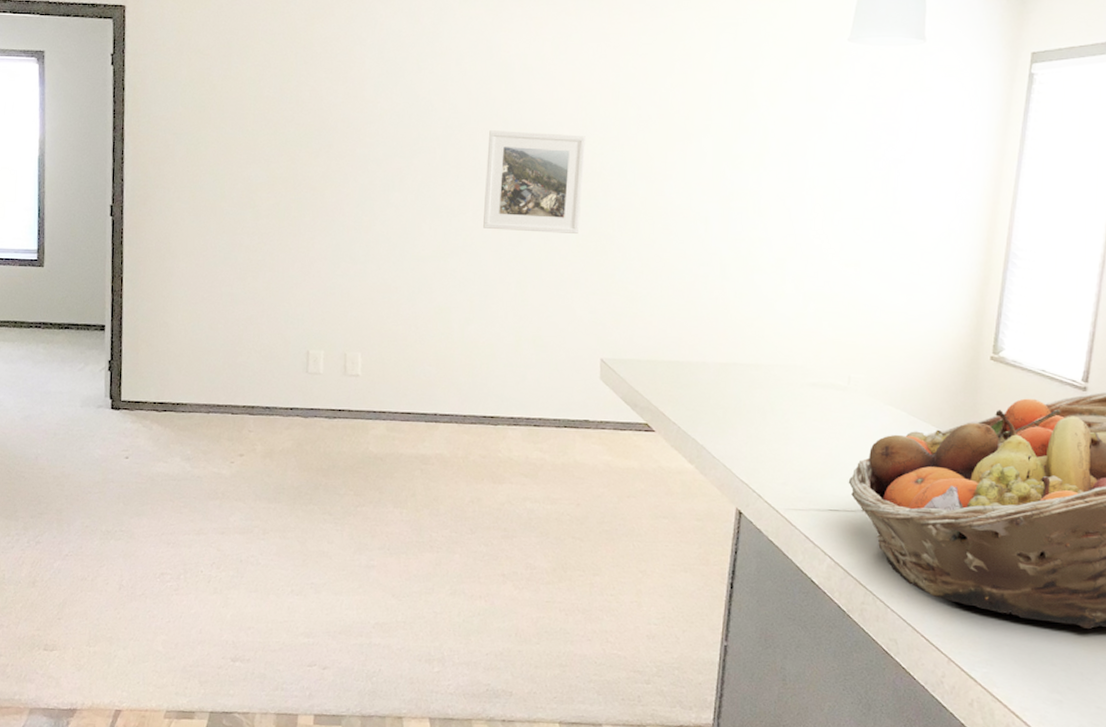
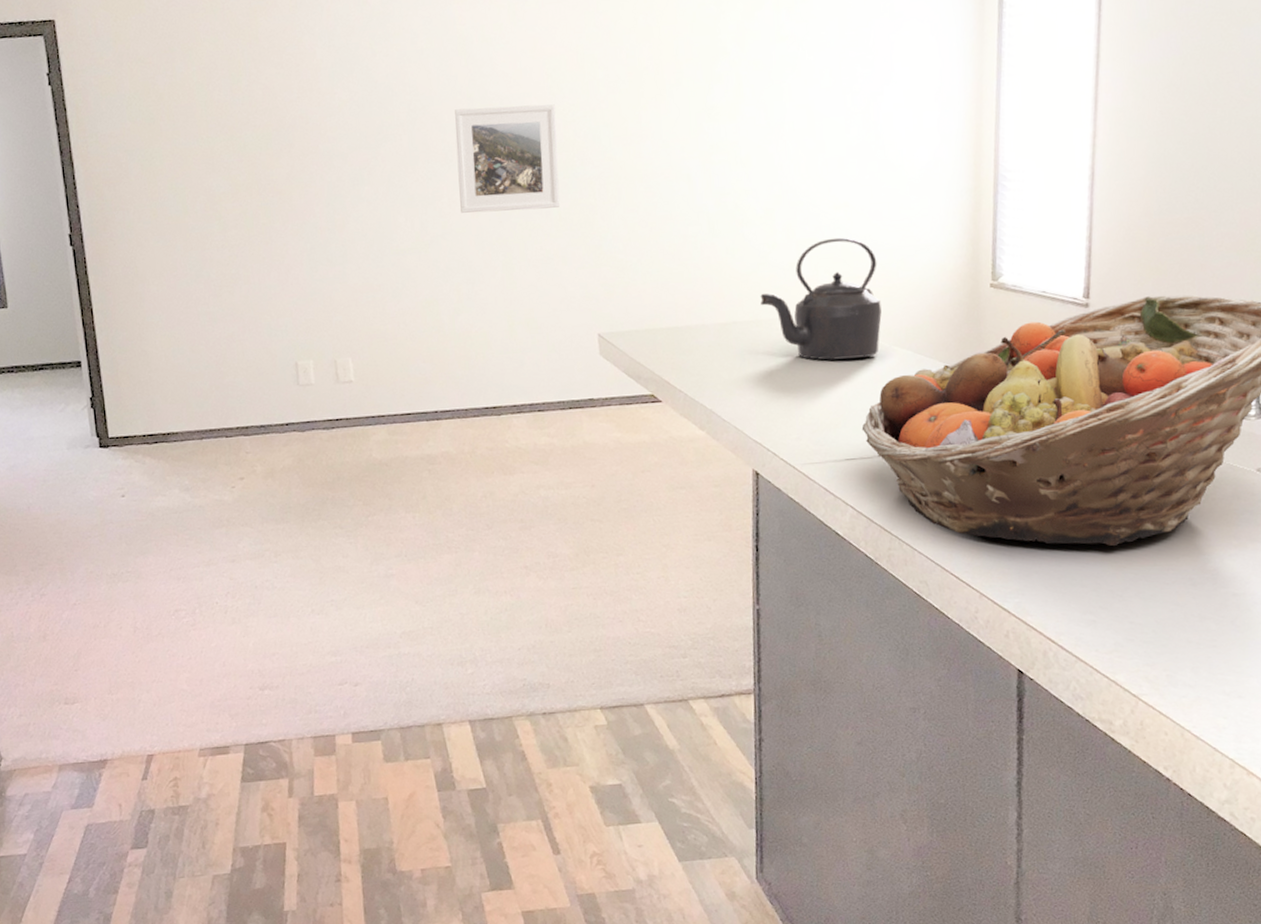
kettle: none [762,294,881,413] -> present [760,237,882,361]

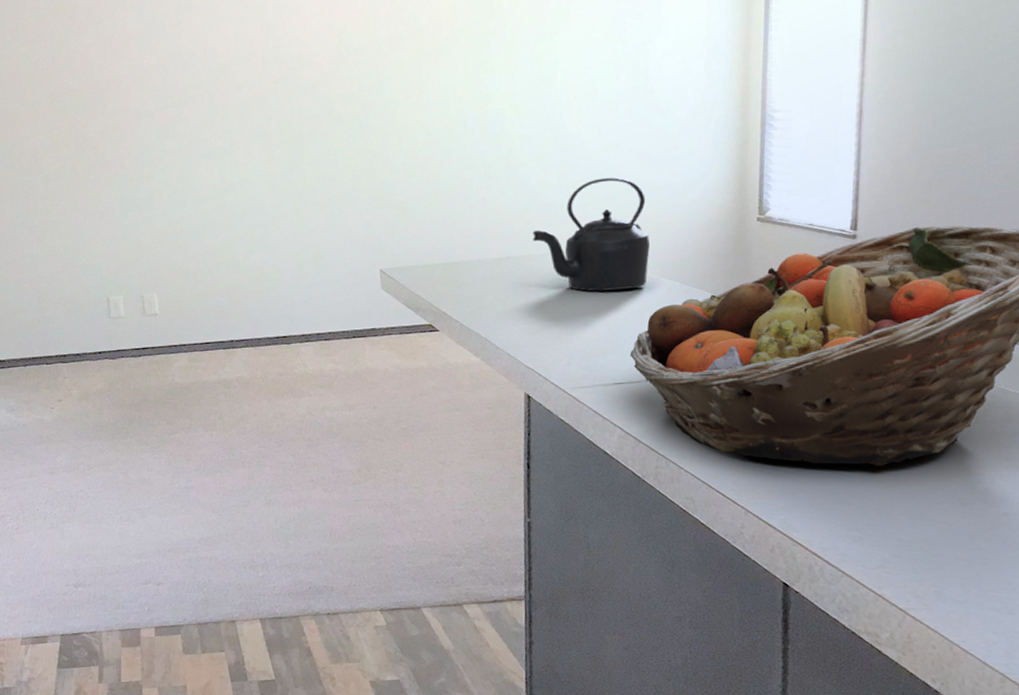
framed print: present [455,104,560,213] -> none [250,62,346,163]

